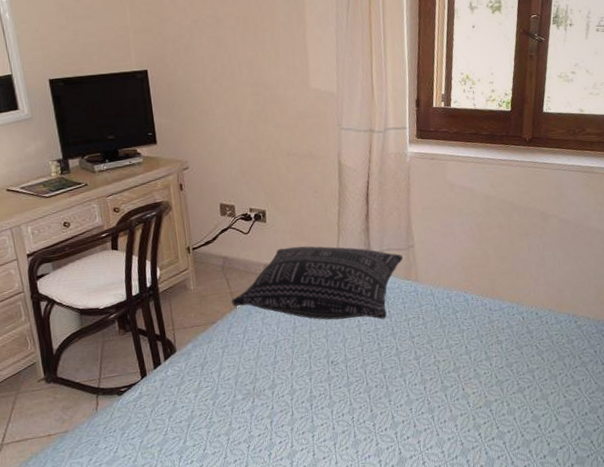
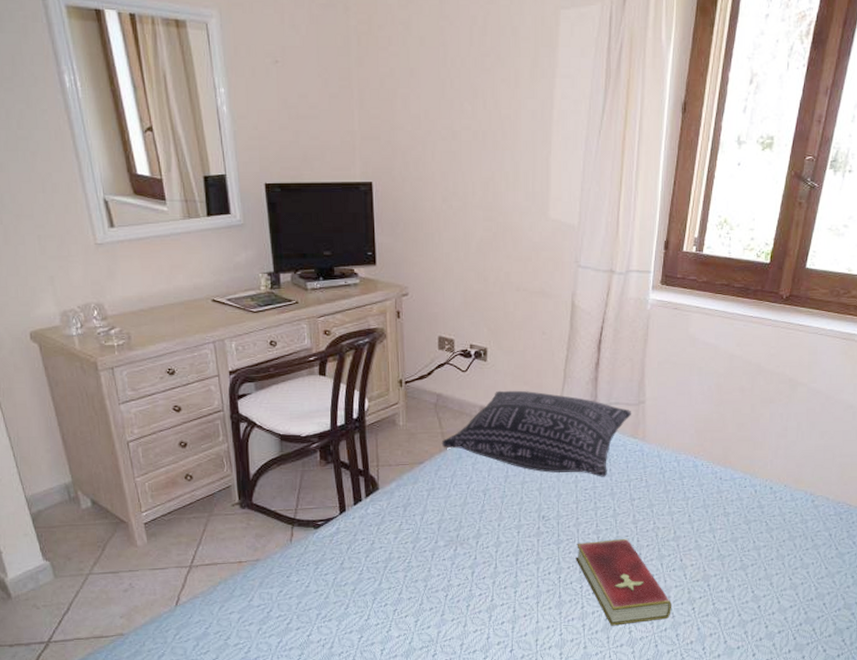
hardcover book: none [365,374,460,459] -> present [575,538,671,626]

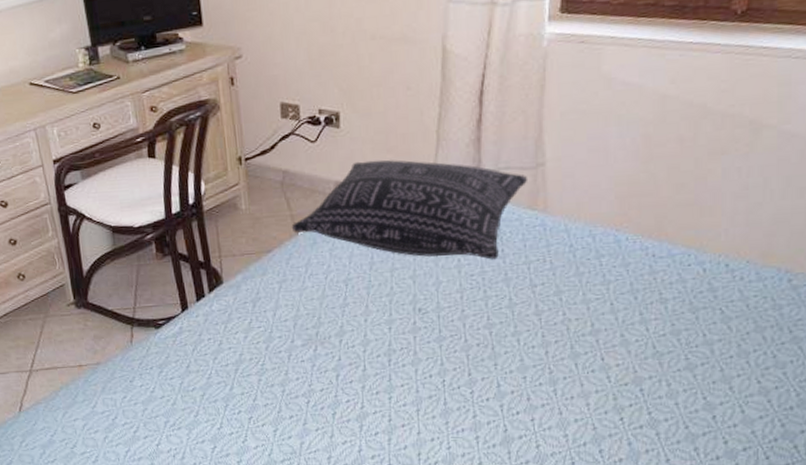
hardcover book: present [575,538,671,626] -> none [463,333,592,439]

